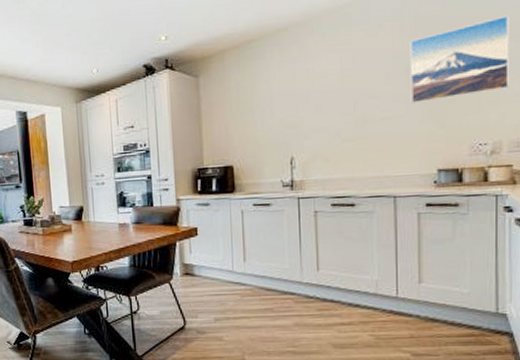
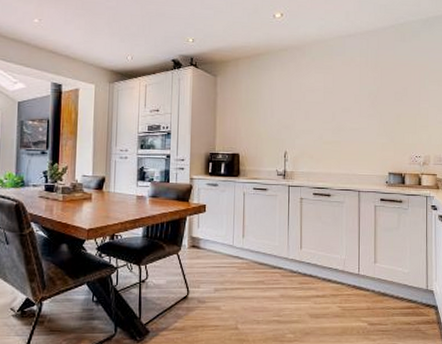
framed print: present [410,15,509,104] -> none [371,65,434,121]

